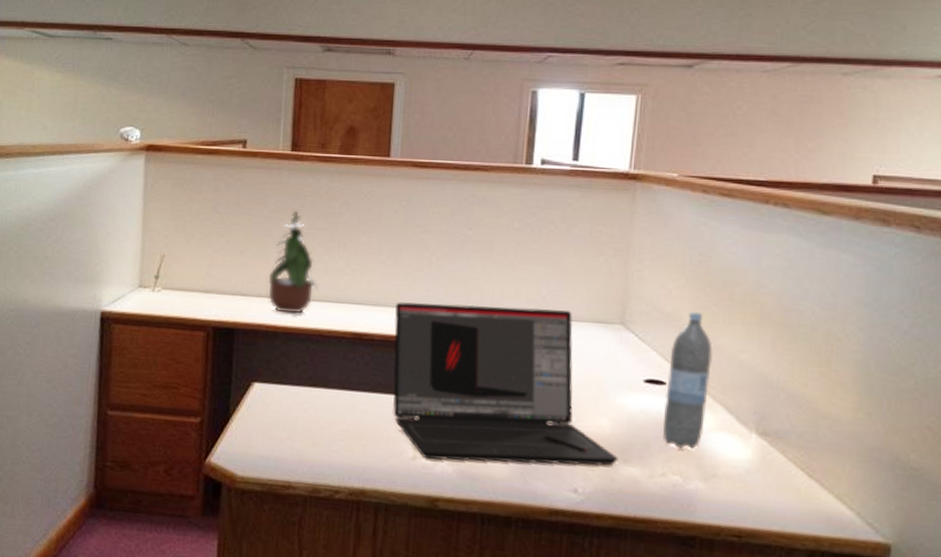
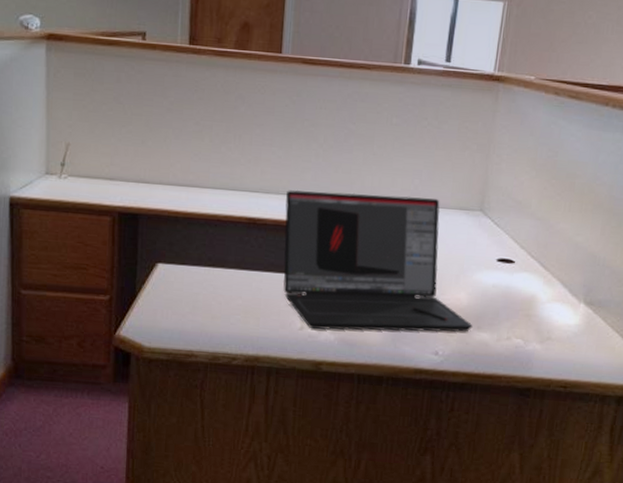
potted plant: present [268,210,319,314] -> none [169,102,216,201]
water bottle: present [663,311,713,449] -> none [510,200,554,317]

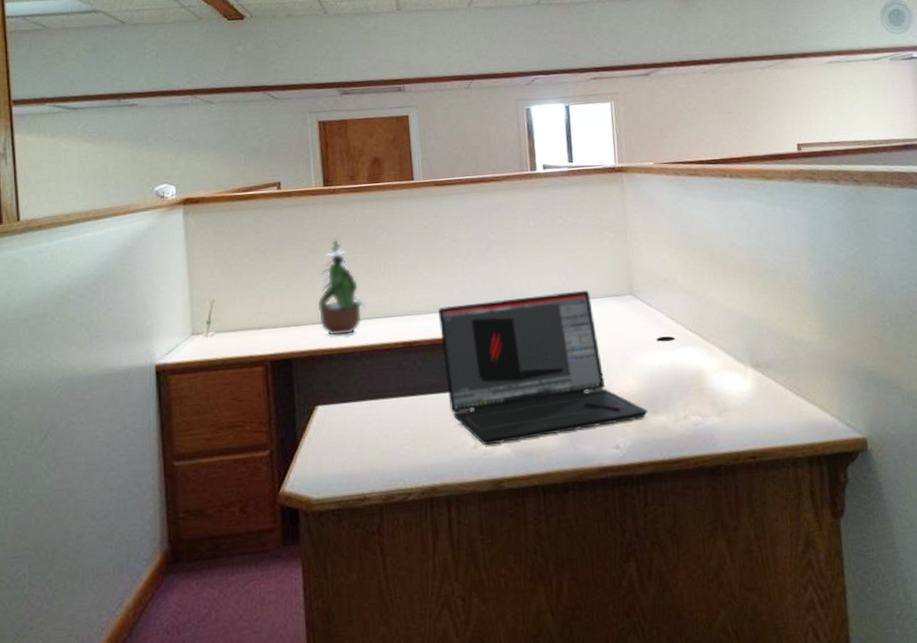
potted plant: none [169,102,216,201] -> present [318,239,366,336]

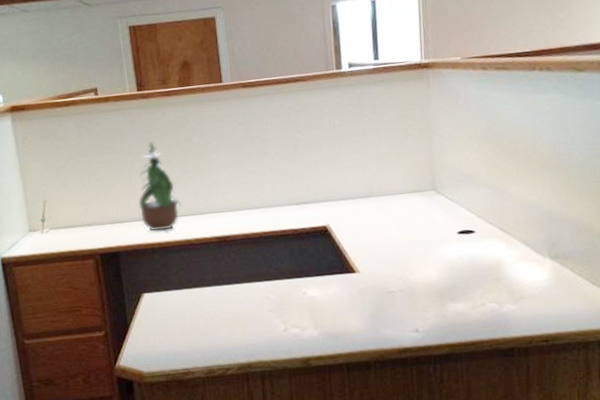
laptop: present [438,291,648,446] -> none [249,187,447,329]

